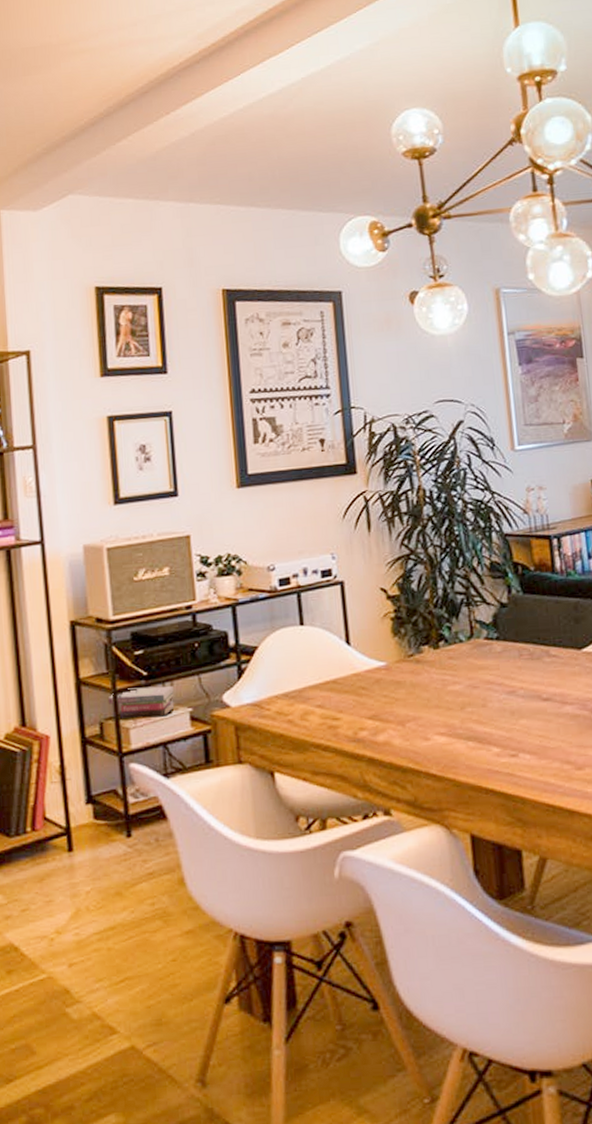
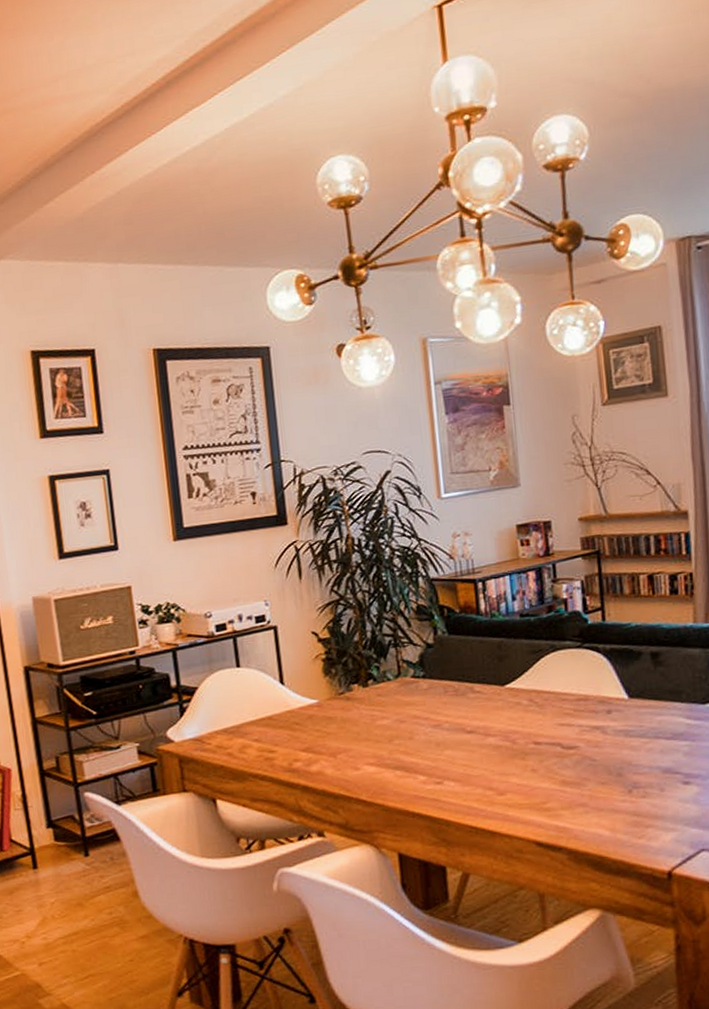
books: present [107,685,175,718] -> none [61,723,123,753]

